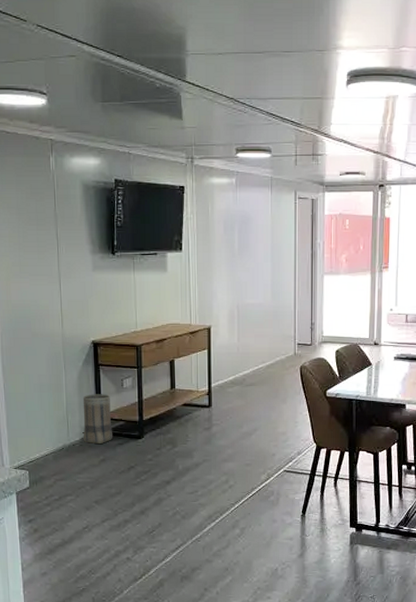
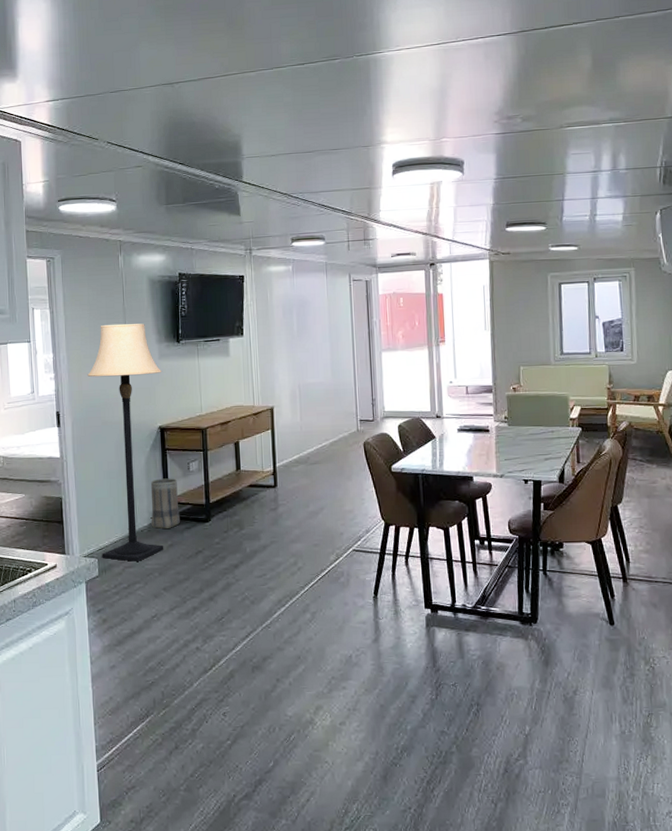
lamp: none [16,231,96,475] -> present [87,323,164,562]

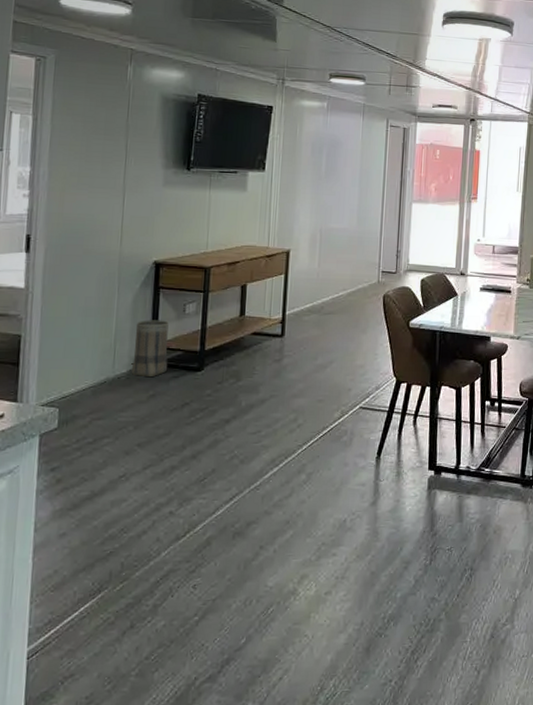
lamp: present [87,323,164,562] -> none [64,140,166,413]

